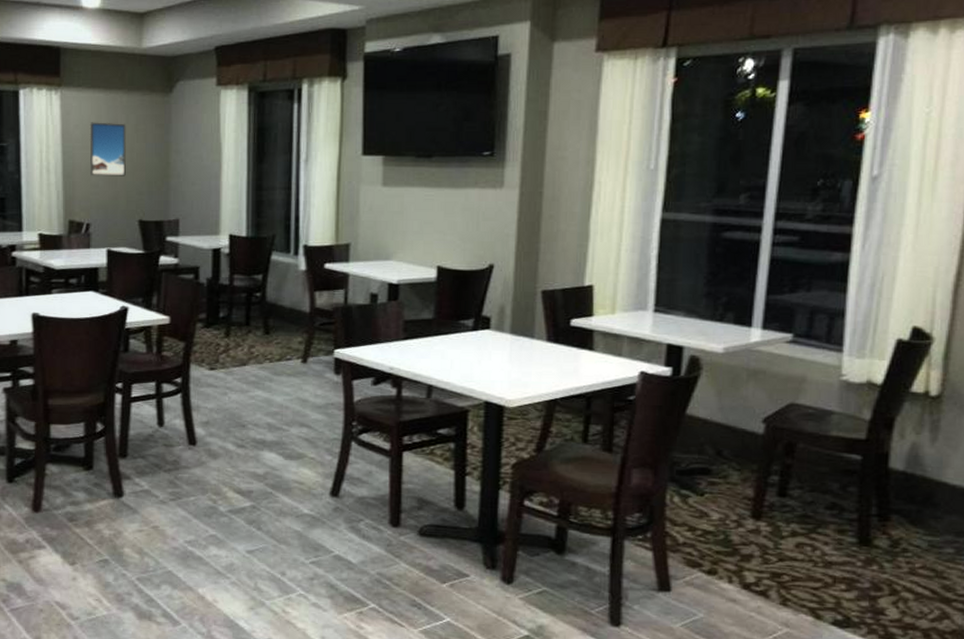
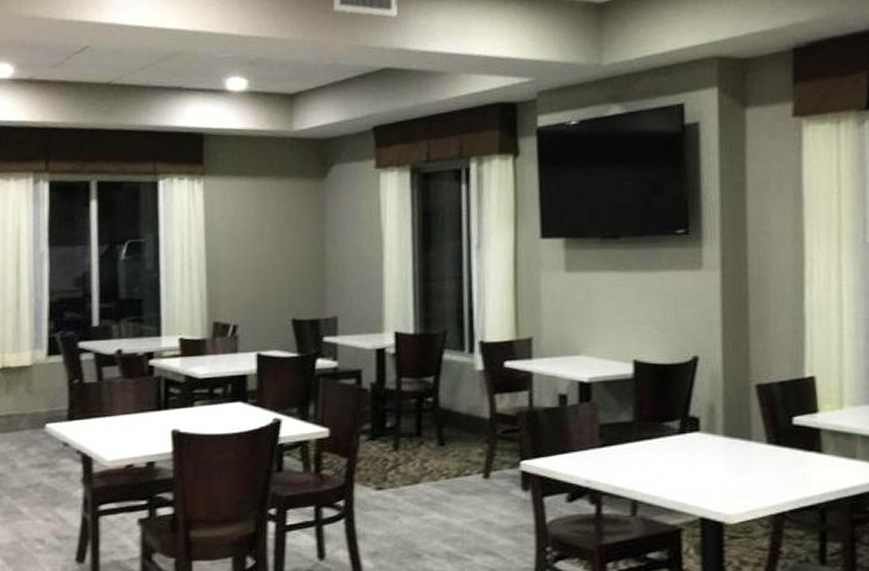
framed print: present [89,122,126,176] -> none [236,212,277,272]

